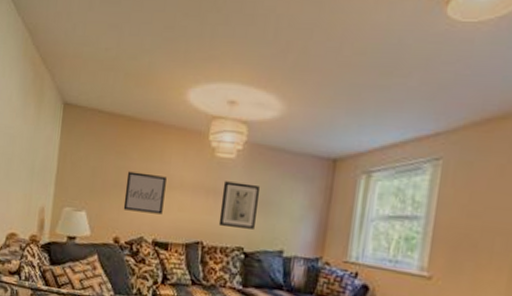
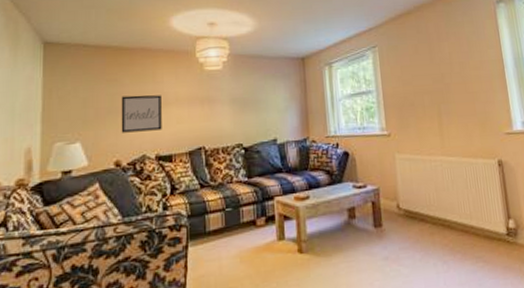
wall art: present [218,181,261,229] -> none [215,88,249,130]

